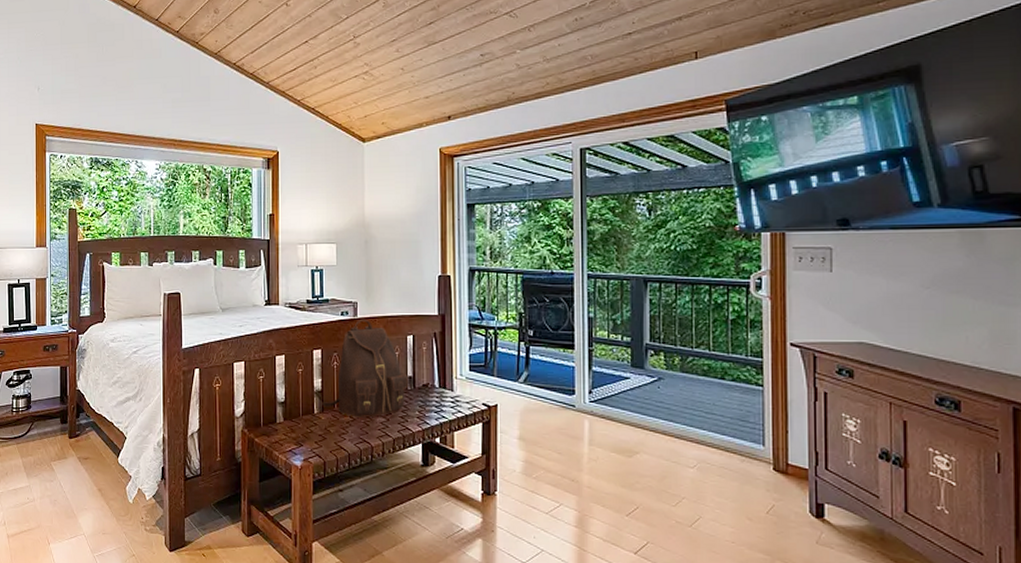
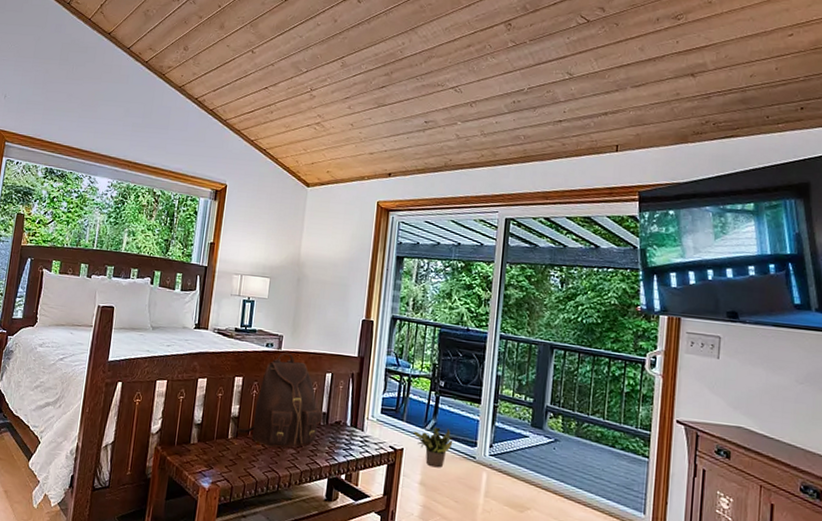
potted plant: none [505,378,549,421] -> present [412,427,453,468]

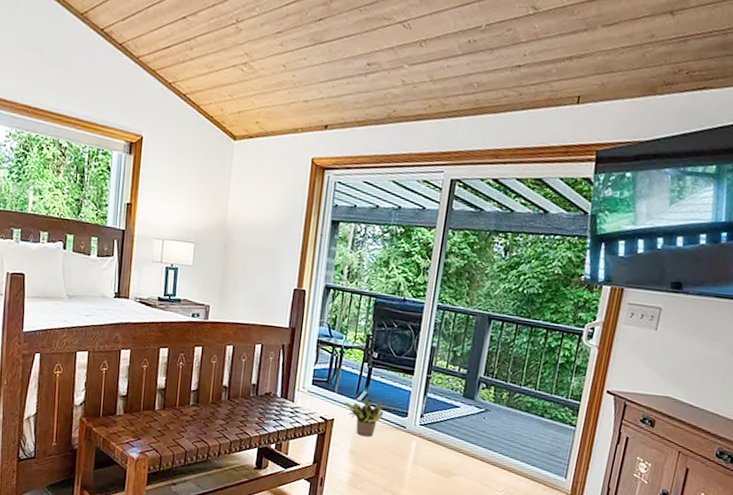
backpack: present [236,352,323,448] -> none [163,322,252,419]

